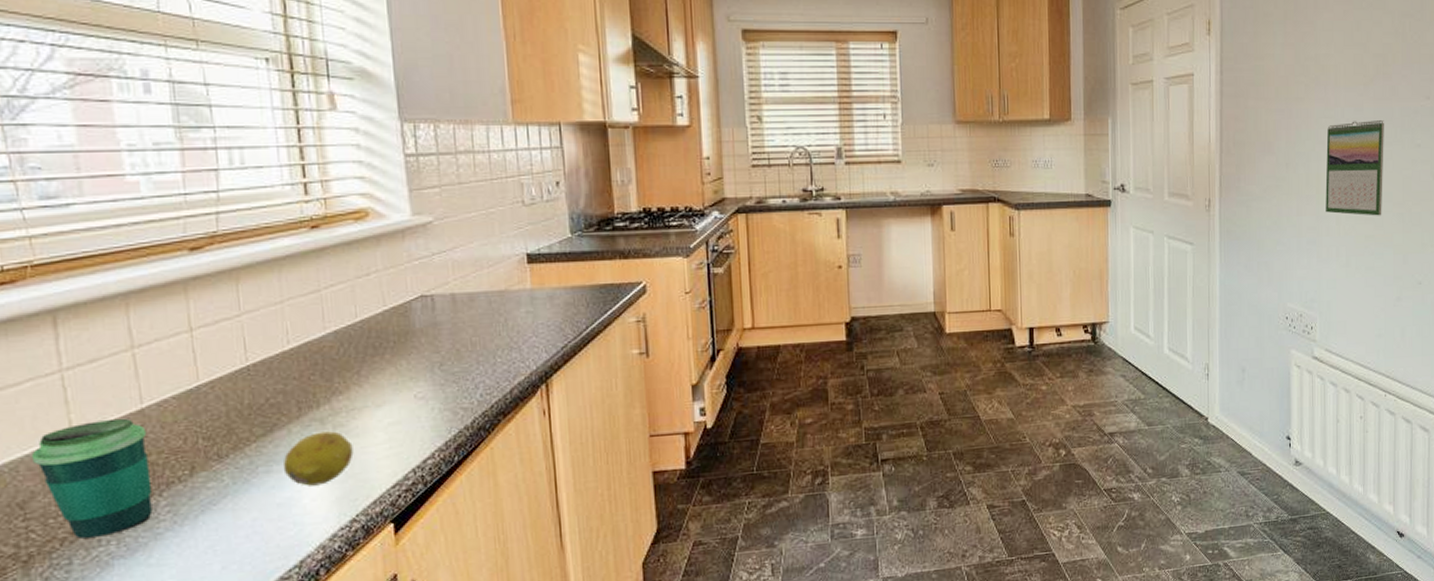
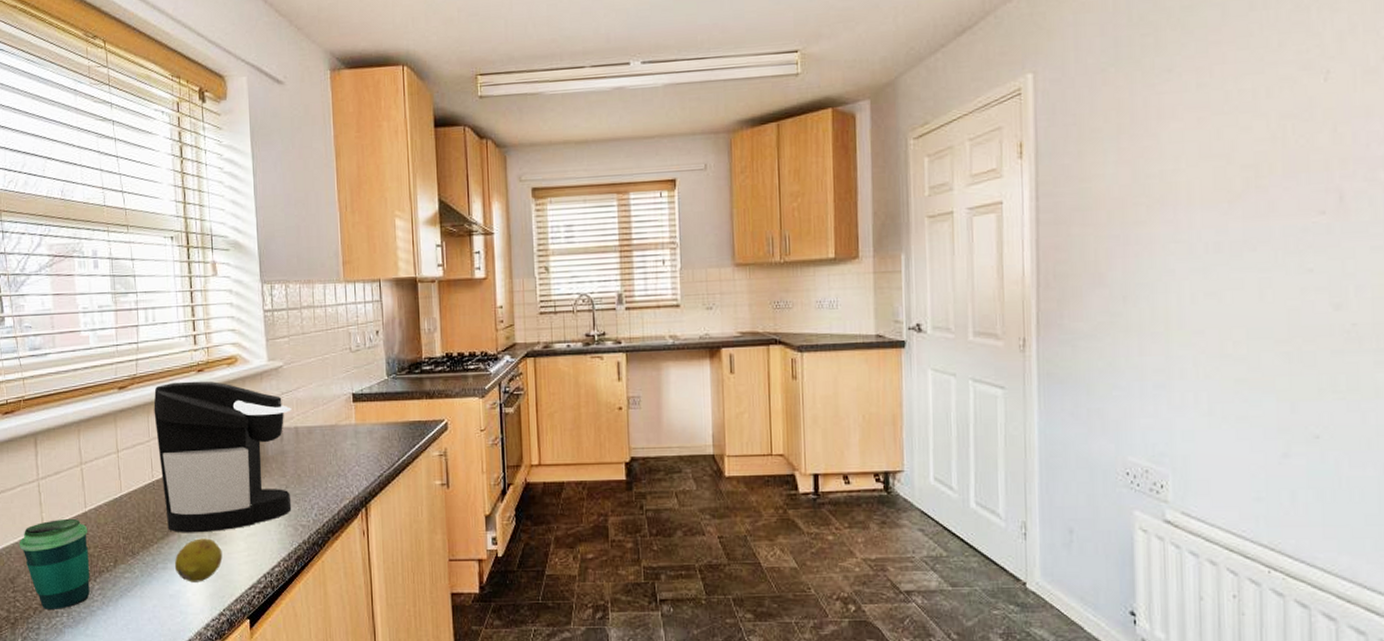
coffee maker: none [245,239,449,428] -> present [153,381,292,533]
calendar: present [1325,120,1384,216] -> none [1177,242,1260,356]

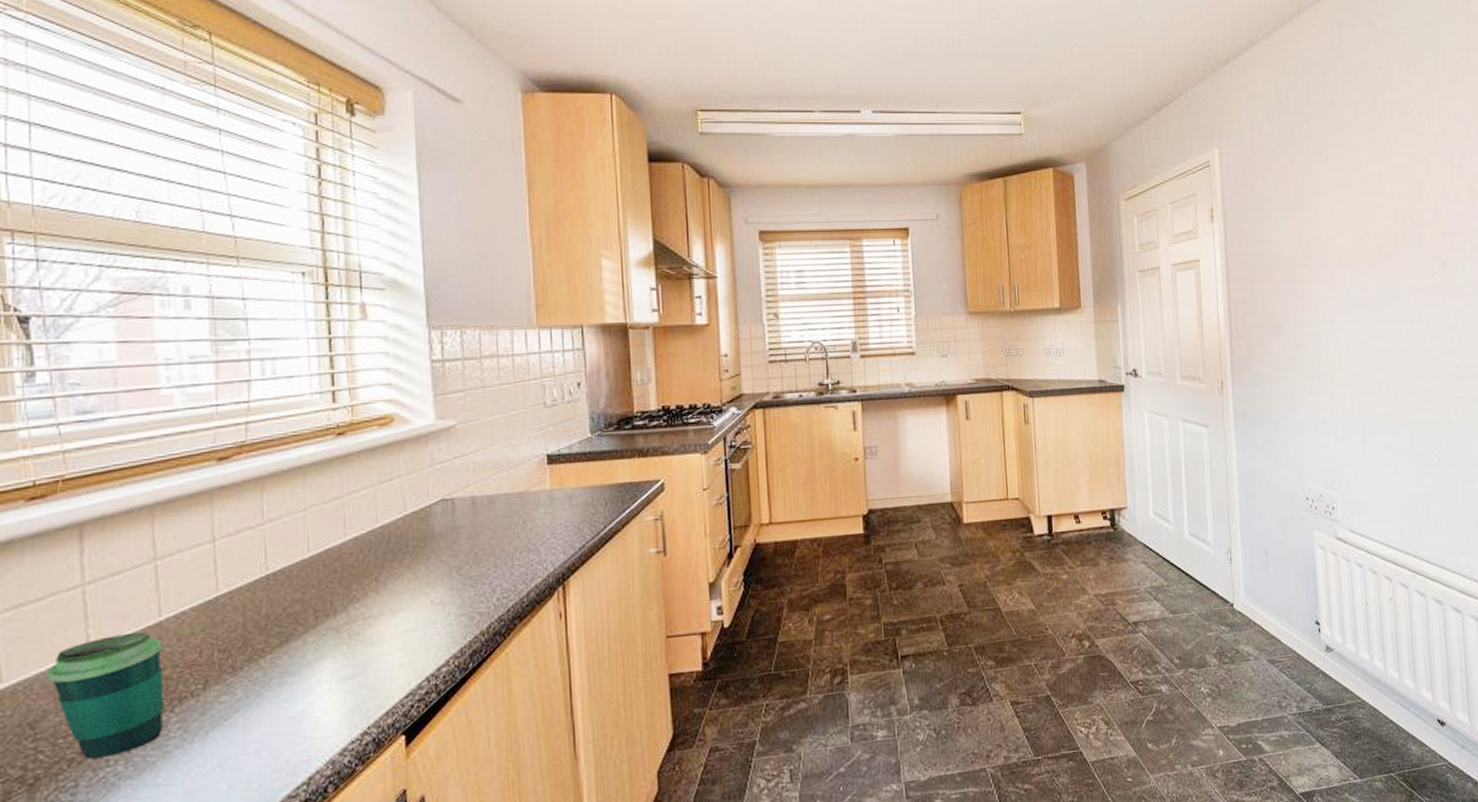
coffee maker: present [153,381,292,533] -> none [270,446,467,637]
fruit: present [174,538,223,582] -> none [296,640,368,698]

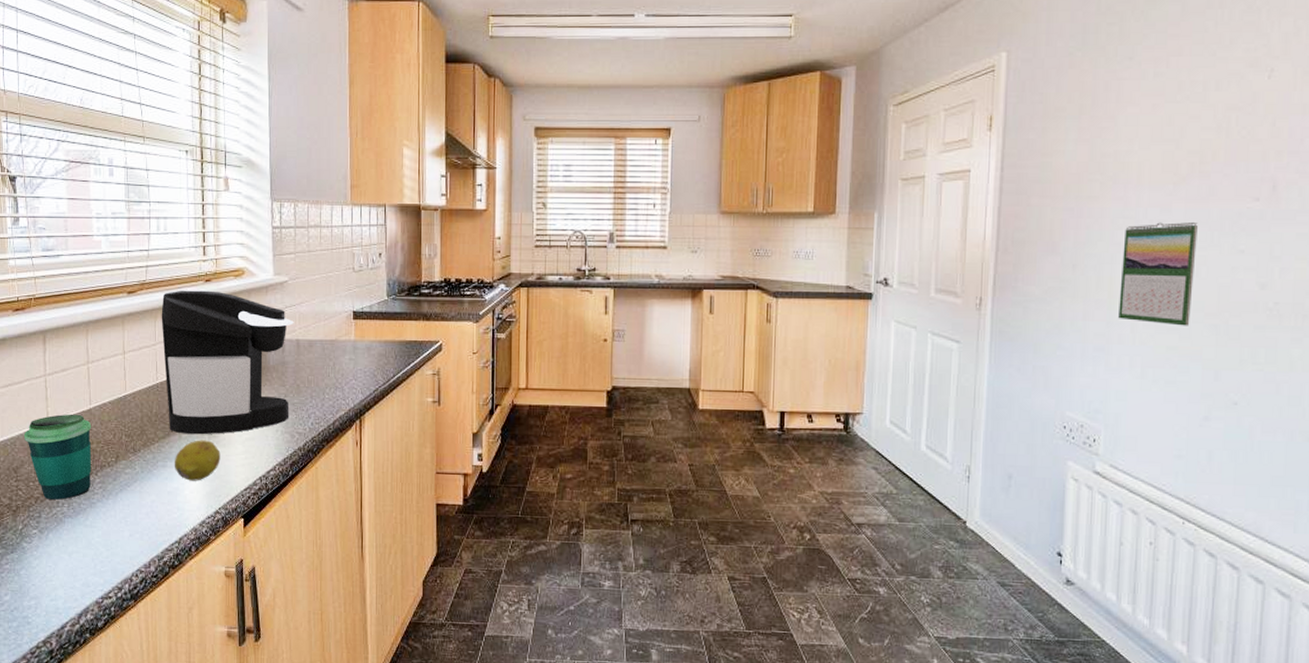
coffee maker: none [270,446,467,637] -> present [161,290,294,435]
fruit: none [296,640,368,698] -> present [174,440,221,481]
calendar: none [1334,299,1396,394] -> present [1118,222,1198,326]

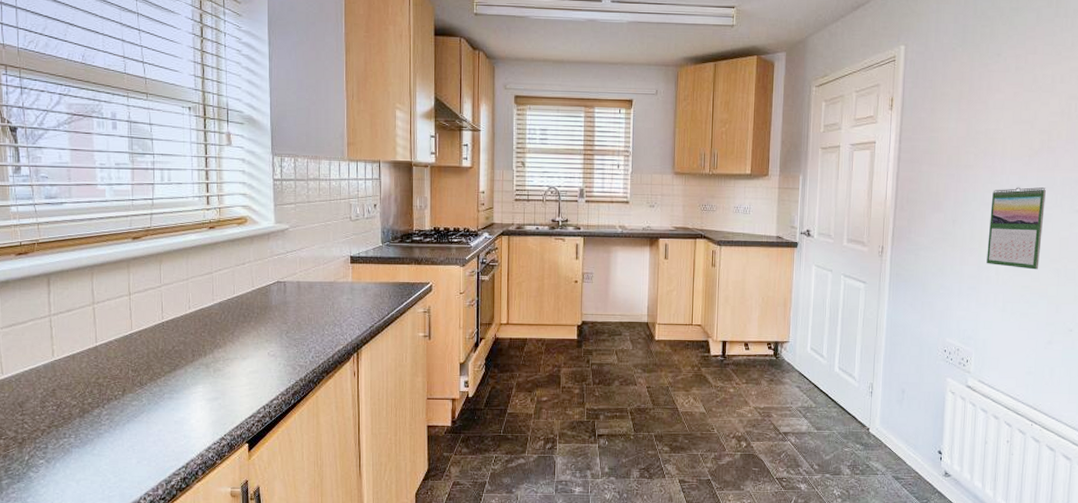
cup: present [23,414,92,500] -> none [28,351,99,431]
coffee maker: present [161,290,294,435] -> none [166,236,295,369]
fruit: present [174,440,221,481] -> none [180,373,226,411]

